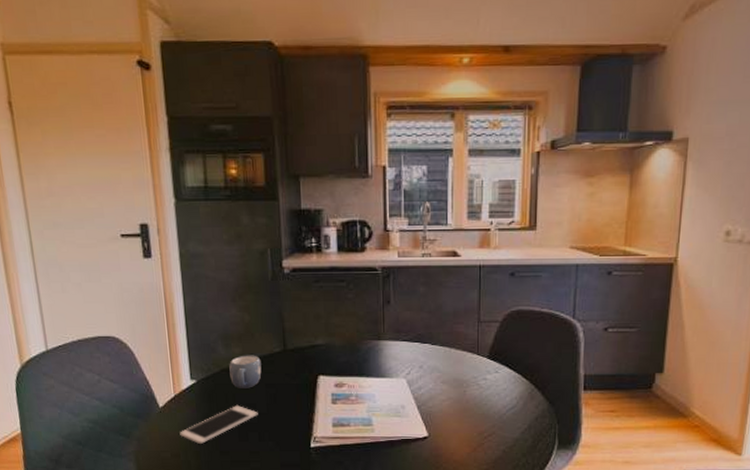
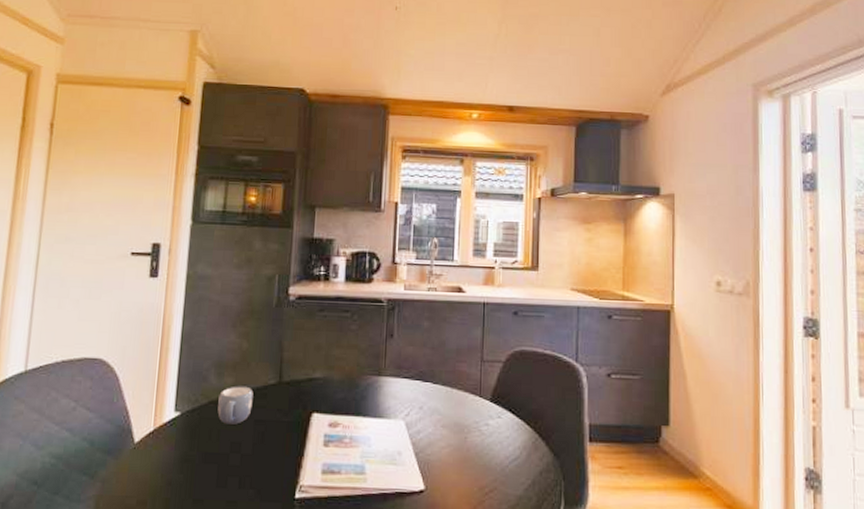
cell phone: present [179,406,258,444] -> none [151,444,242,489]

